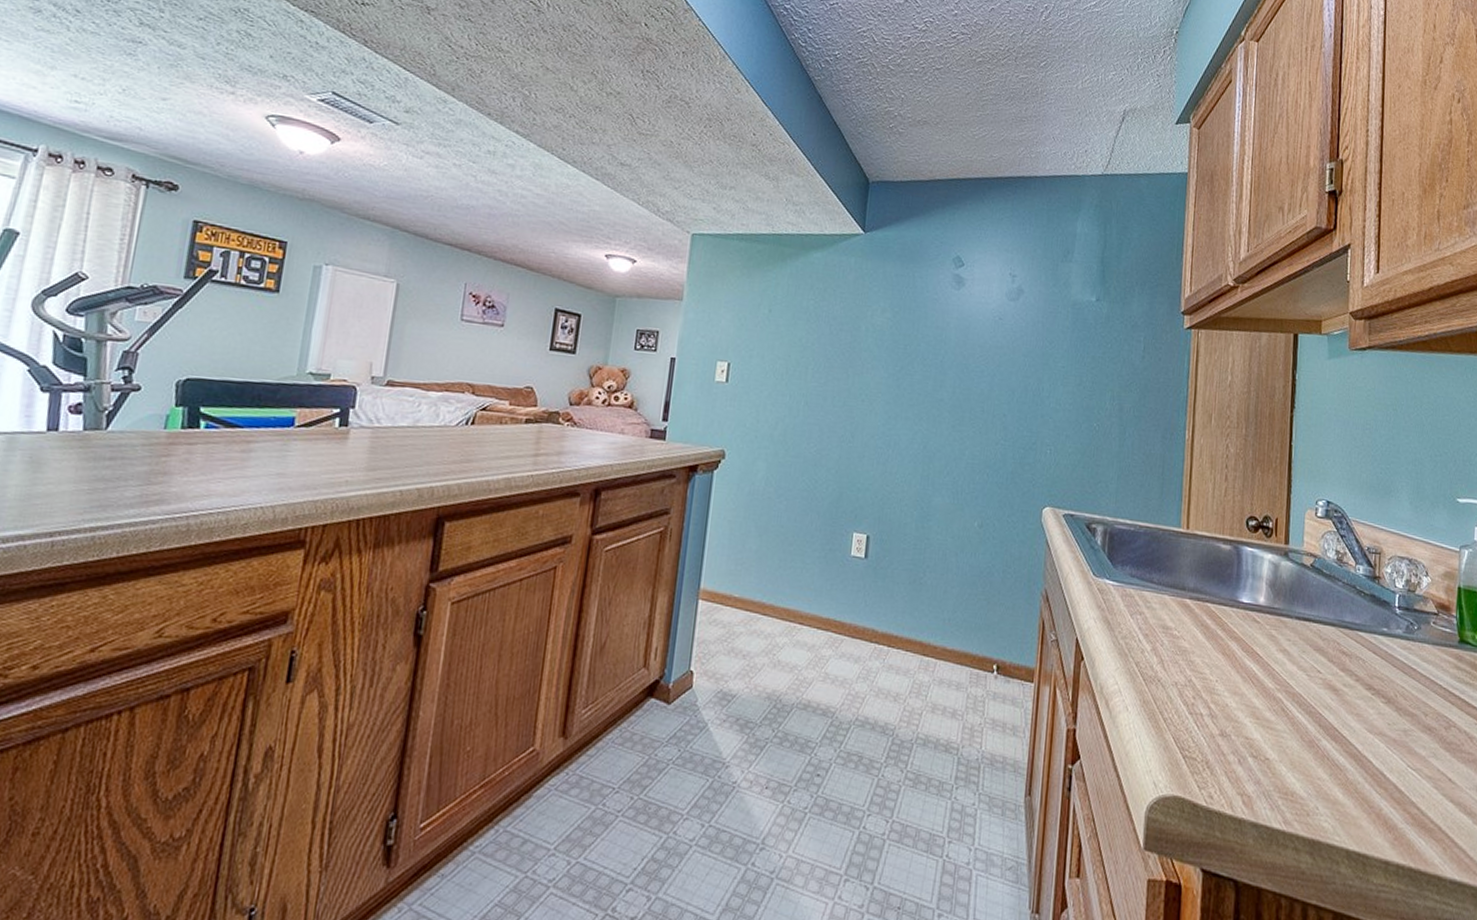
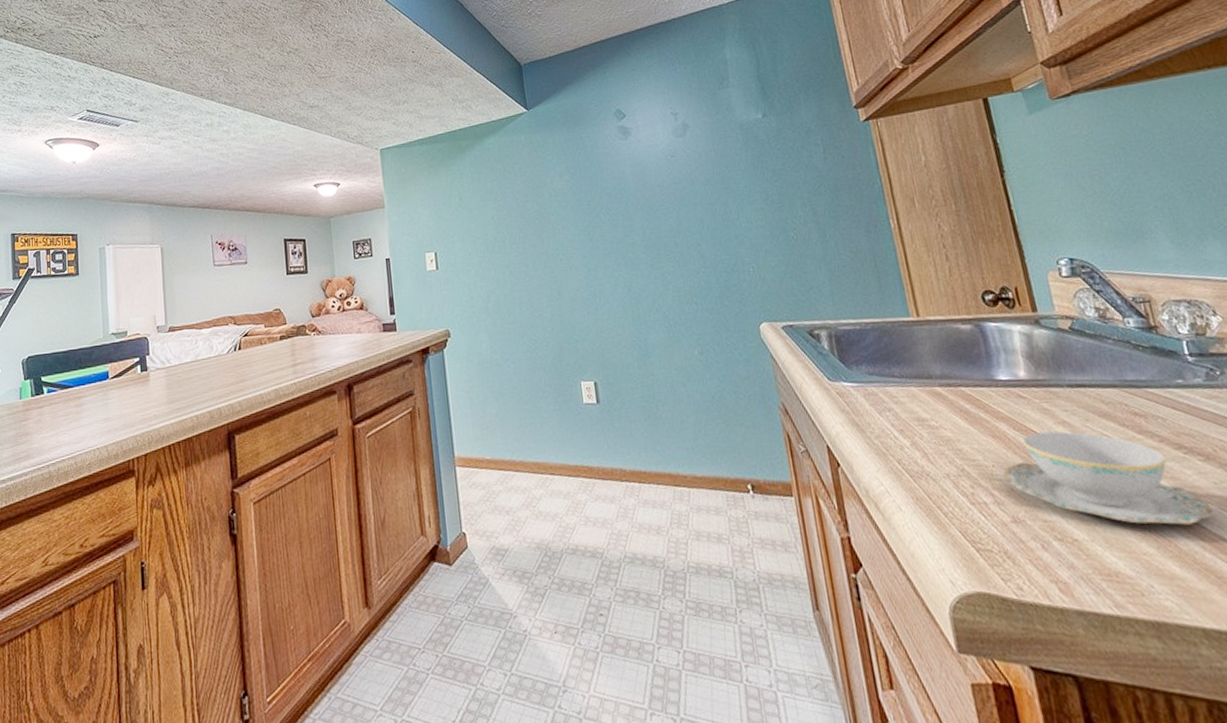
teacup: none [1224,654,1381,758] -> present [1004,429,1213,525]

